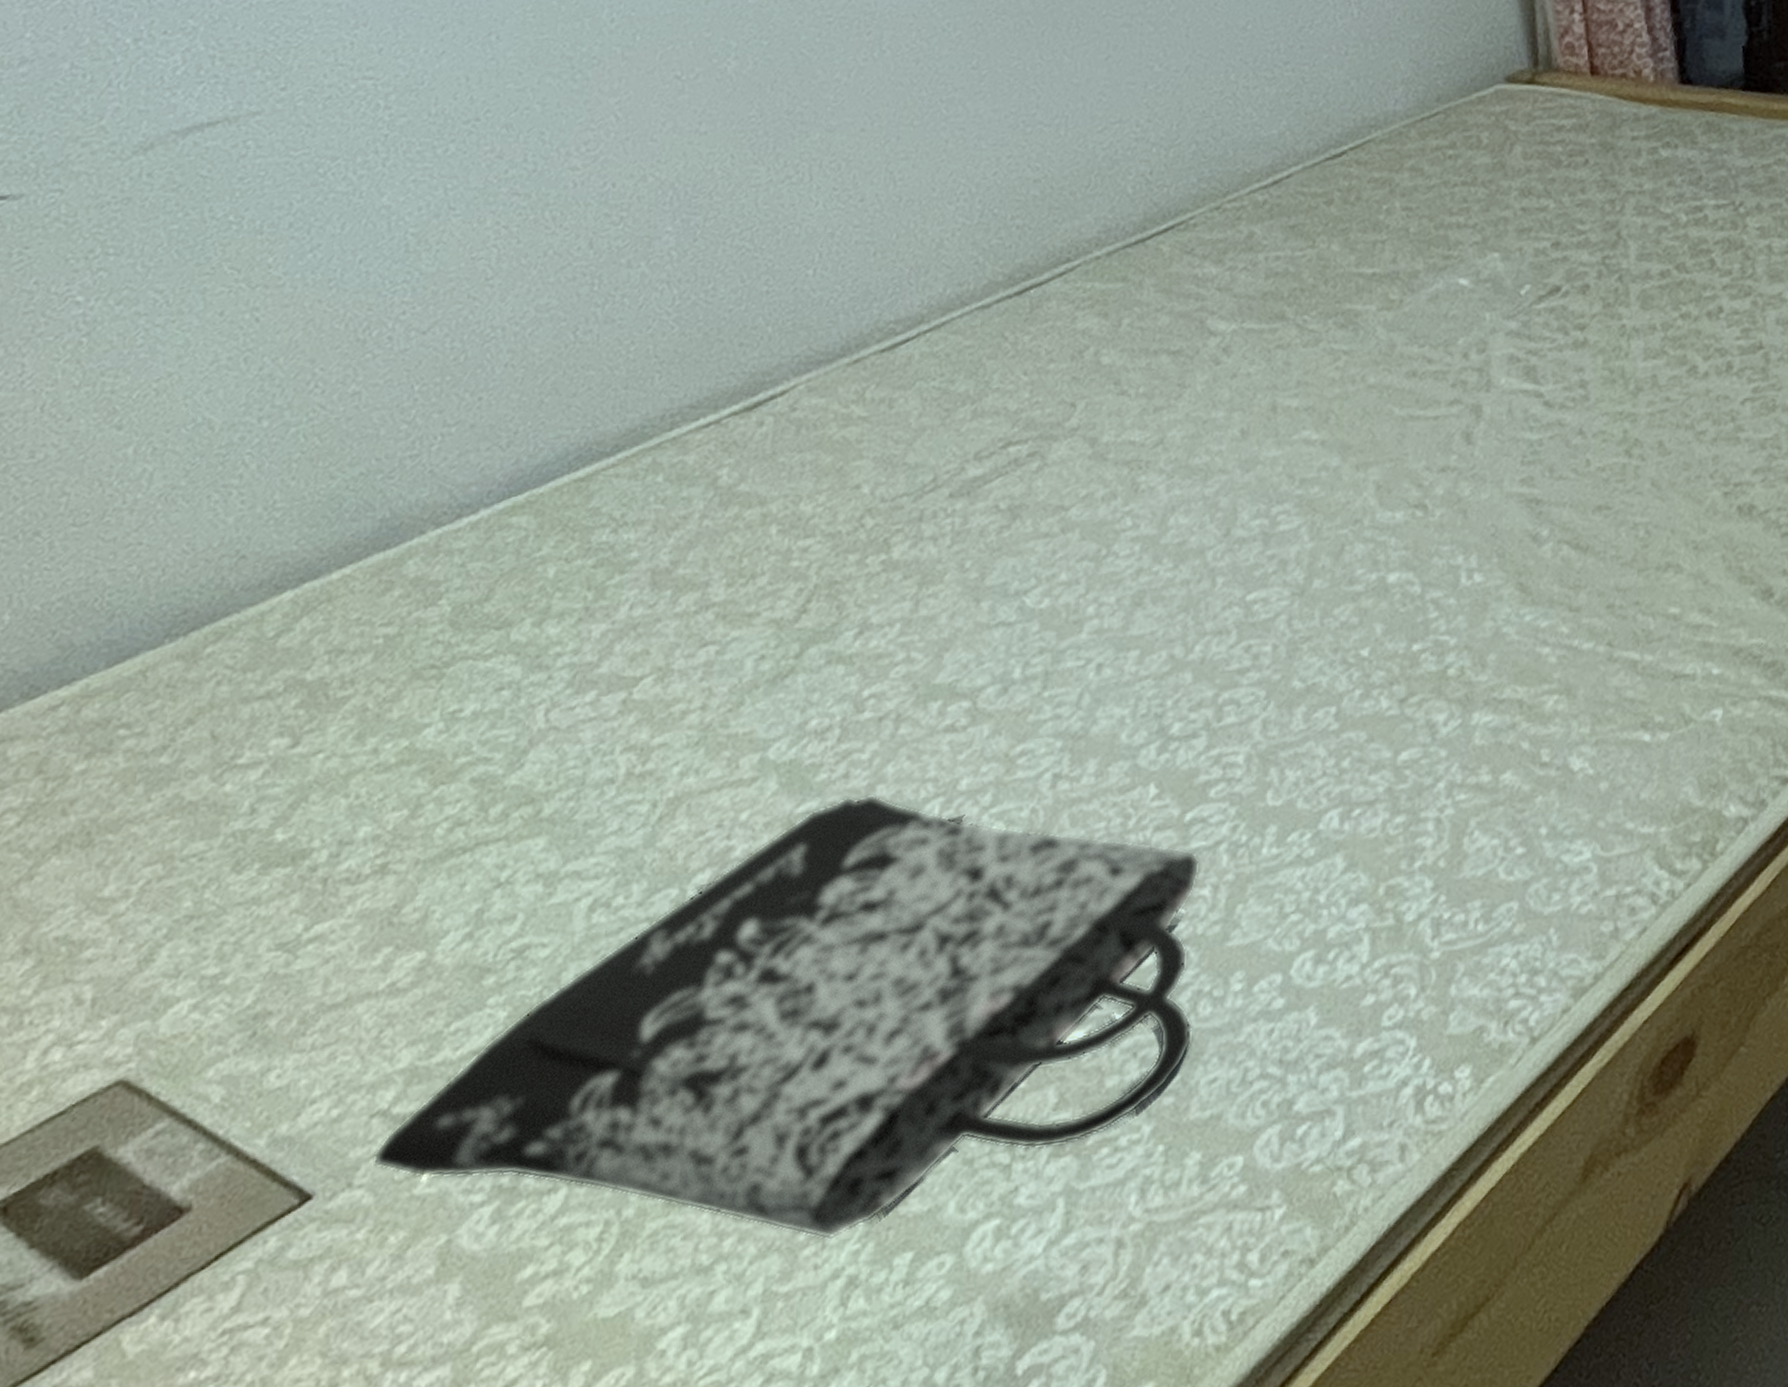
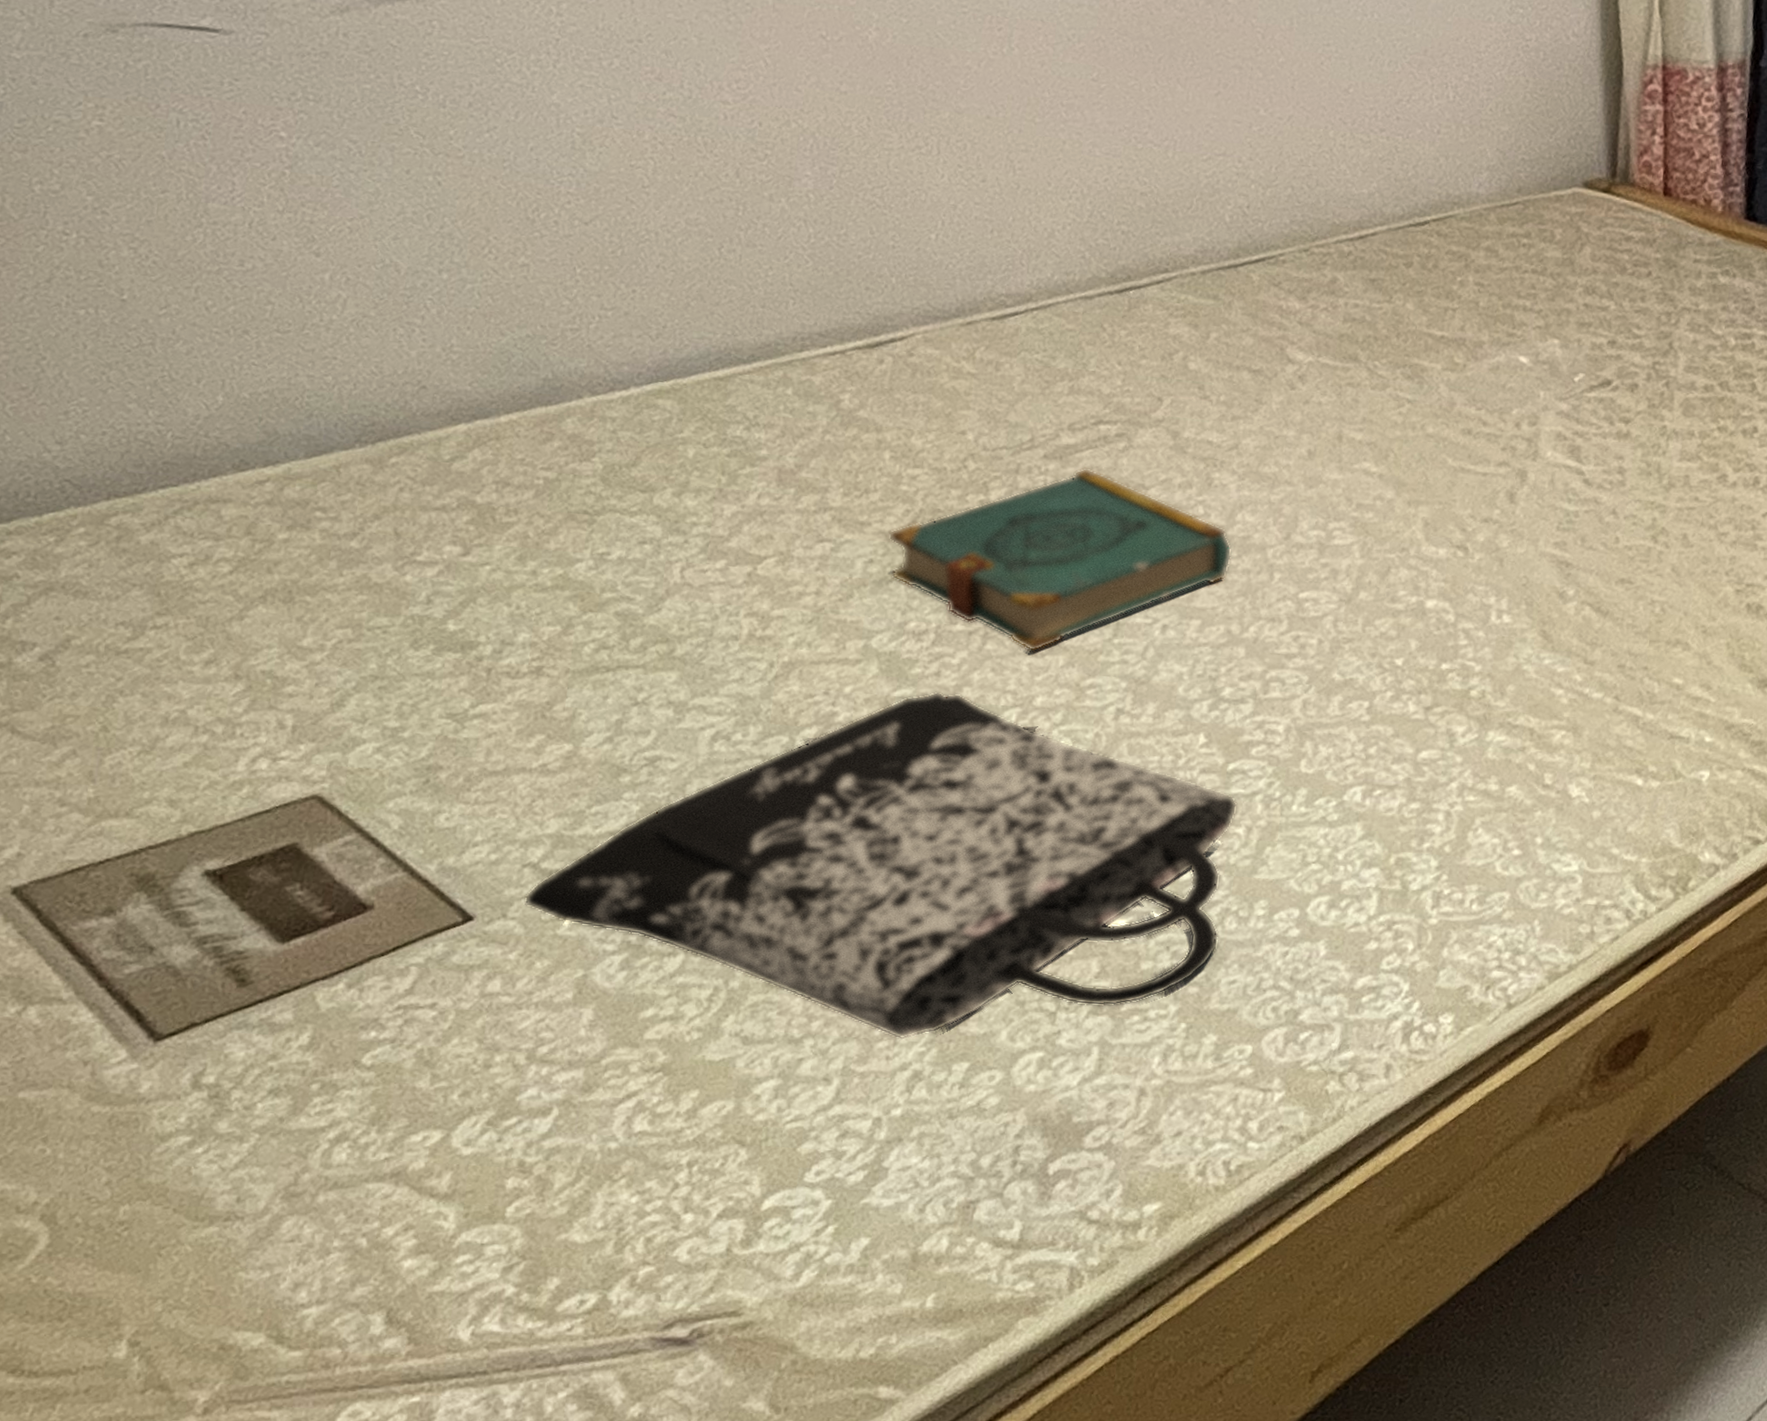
book: none [780,499,1167,727] -> present [888,468,1232,652]

